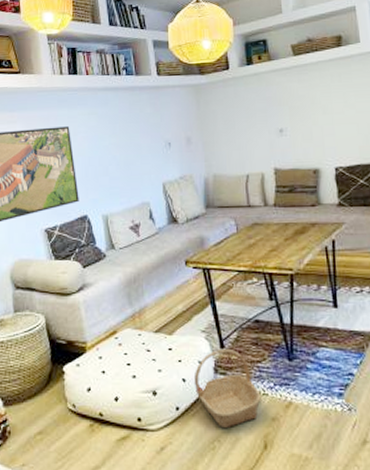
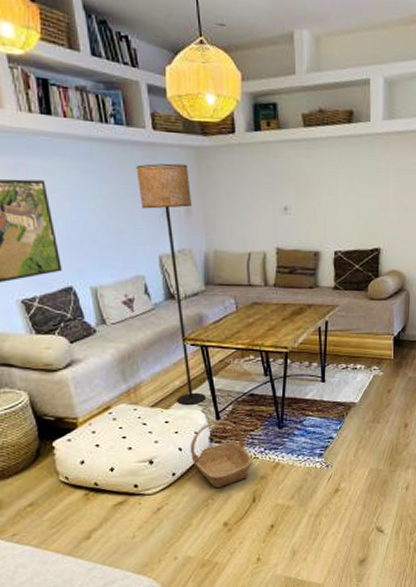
floor lamp: none [143,100,209,331] -> present [136,163,205,405]

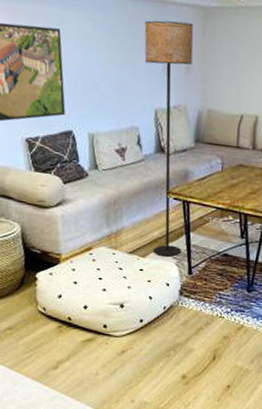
basket: present [190,421,252,489] -> none [159,275,218,341]

